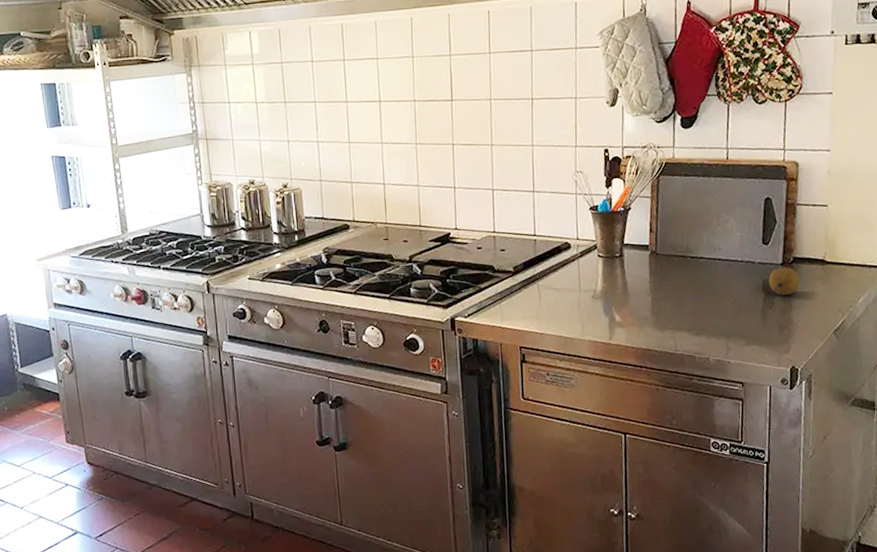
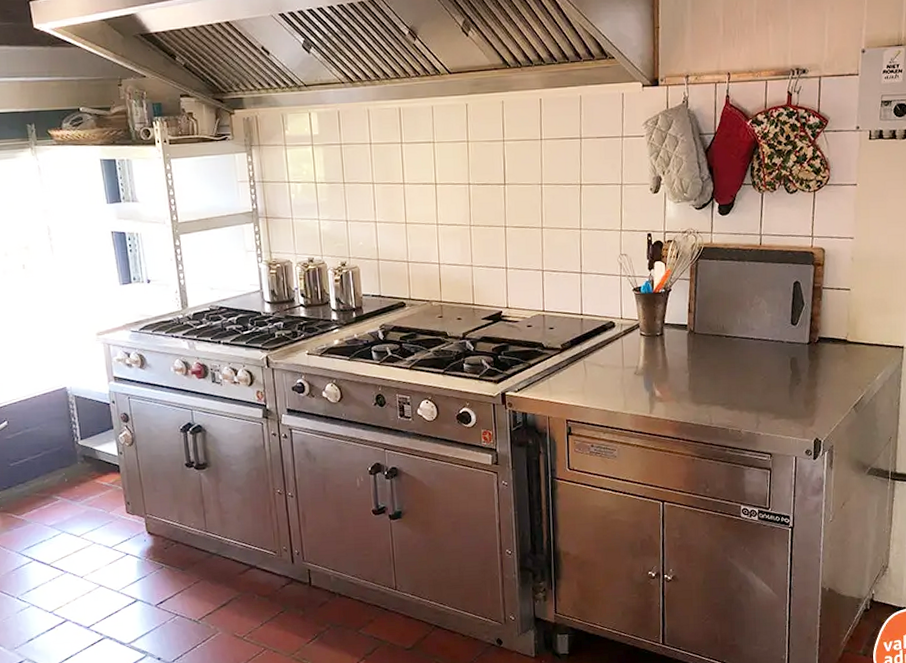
fruit: present [768,266,800,295] -> none [796,346,824,372]

